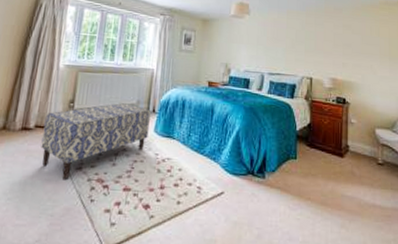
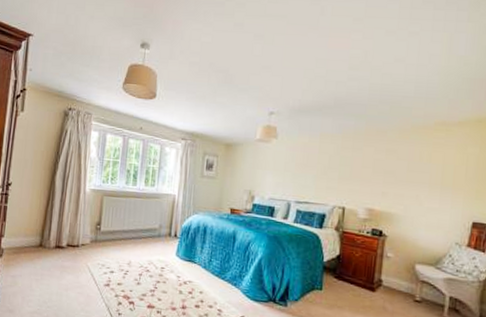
bench: present [41,103,151,179] -> none [73,227,172,294]

